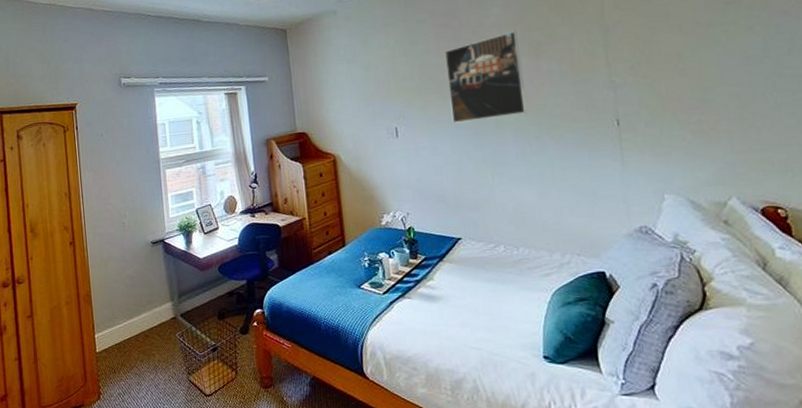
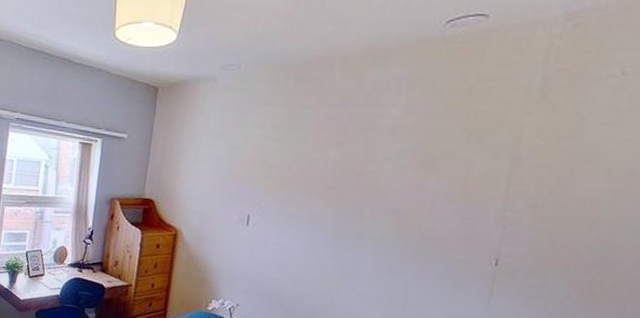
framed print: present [444,30,527,123] -> none [311,138,412,231]

